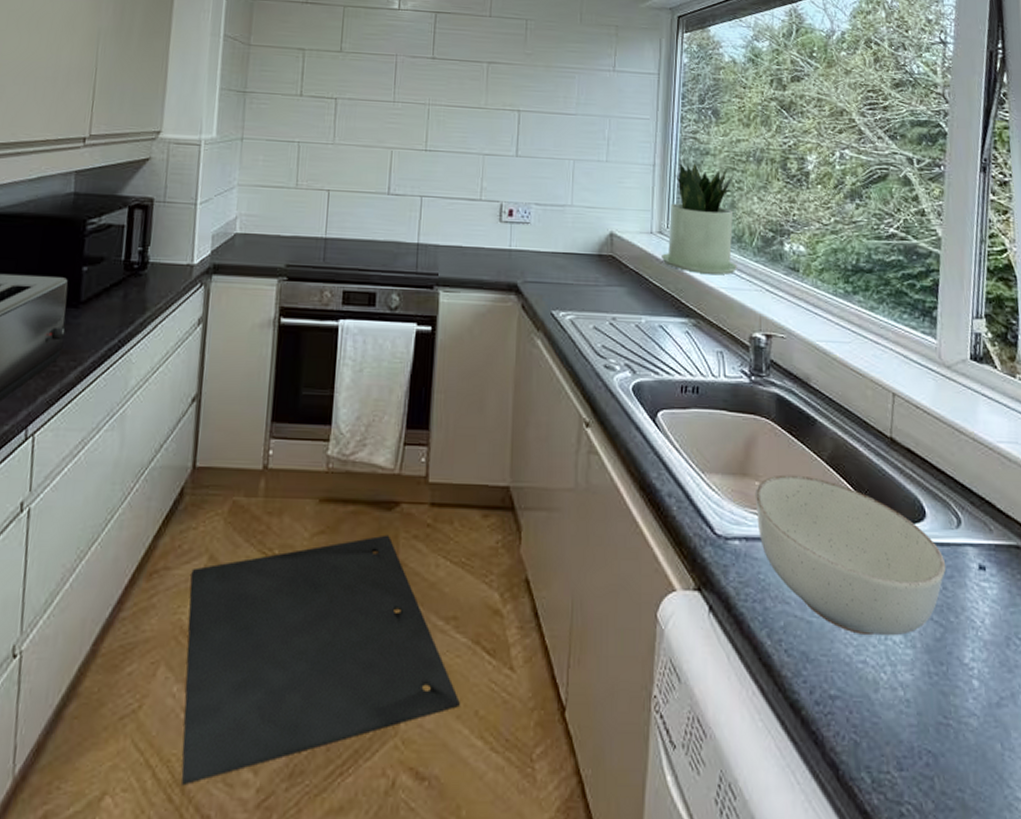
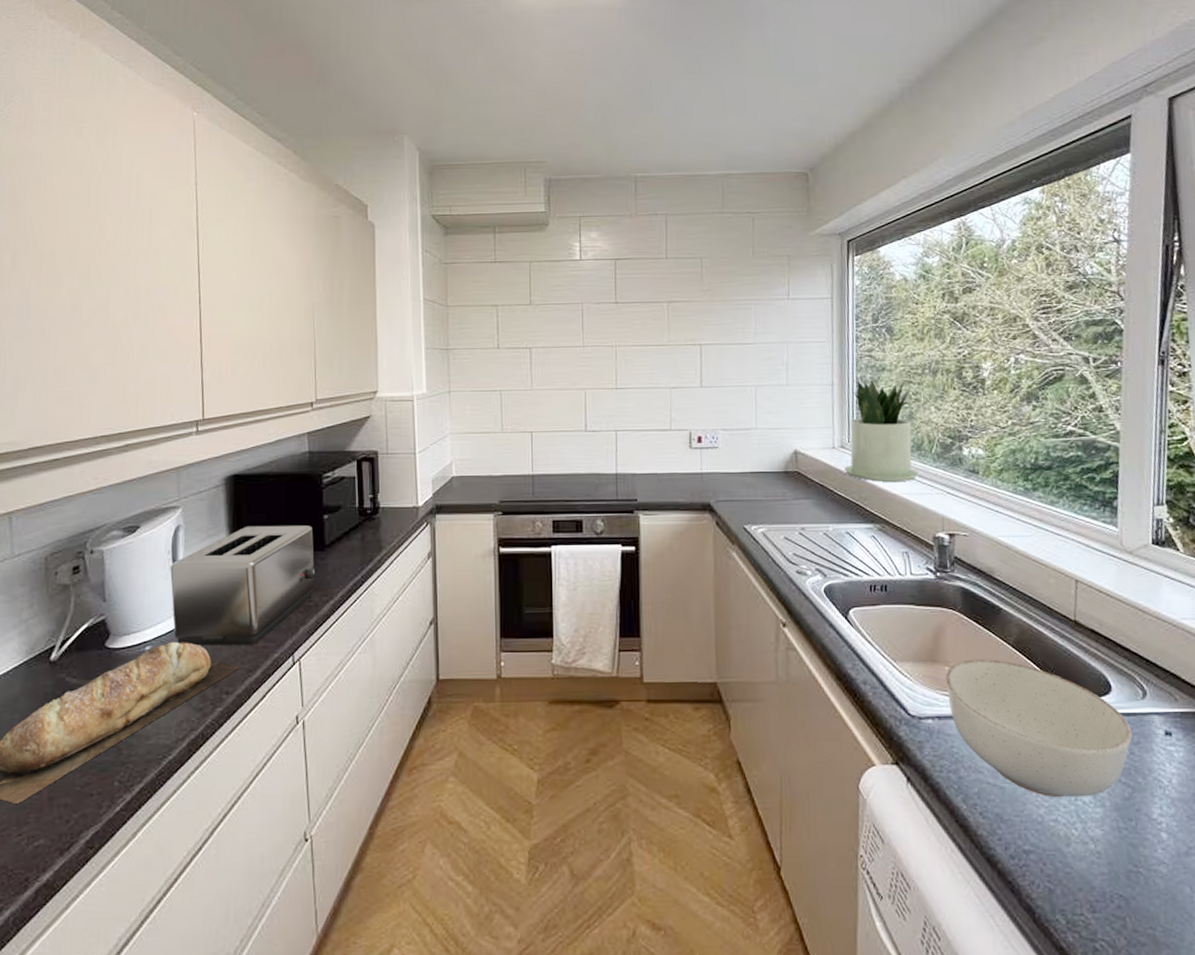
door mat: present [181,535,460,784] -> none [445,728,686,938]

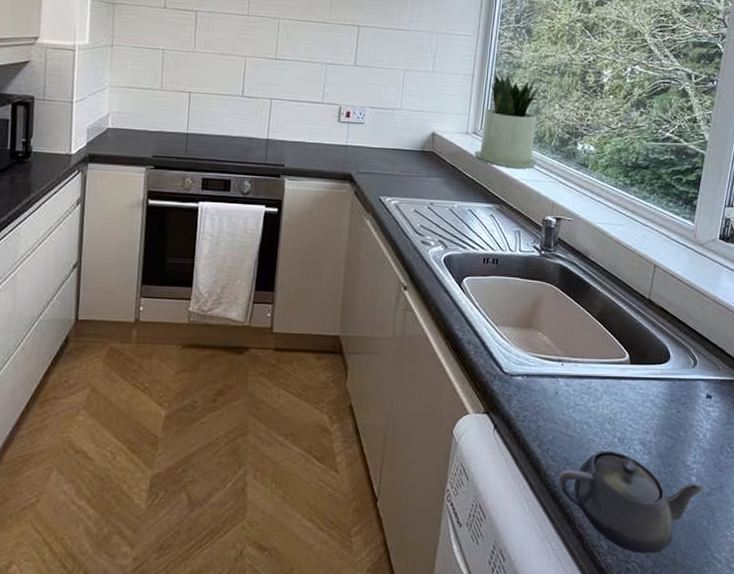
bowl: present [945,659,1133,798] -> none [536,327,682,446]
teapot: none [992,804,1180,930] -> present [558,451,704,554]

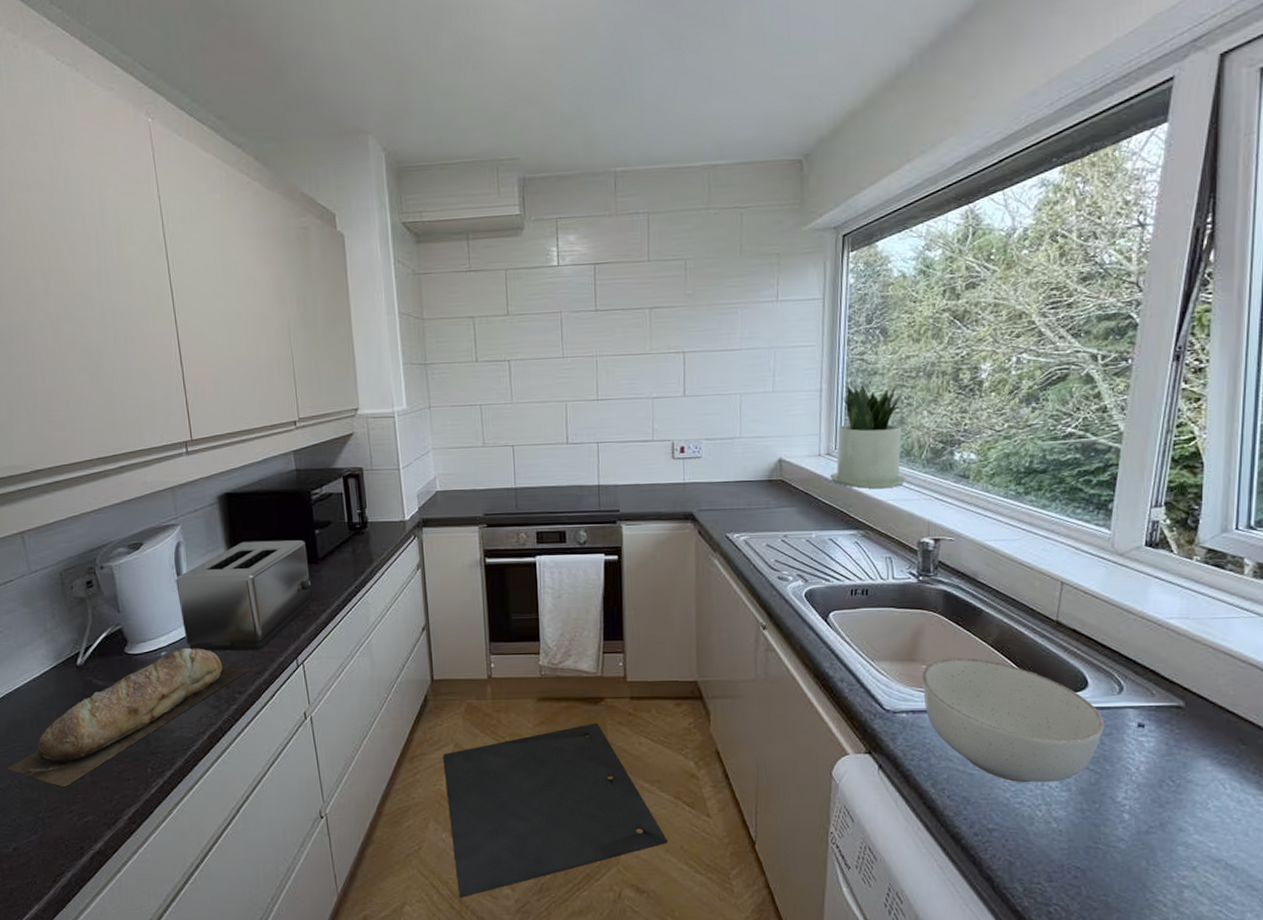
door mat: none [73,372,295,556] -> present [443,722,668,898]
bowl: none [536,327,682,446] -> present [921,658,1105,783]
teapot: present [558,451,704,554] -> none [958,788,1140,896]

